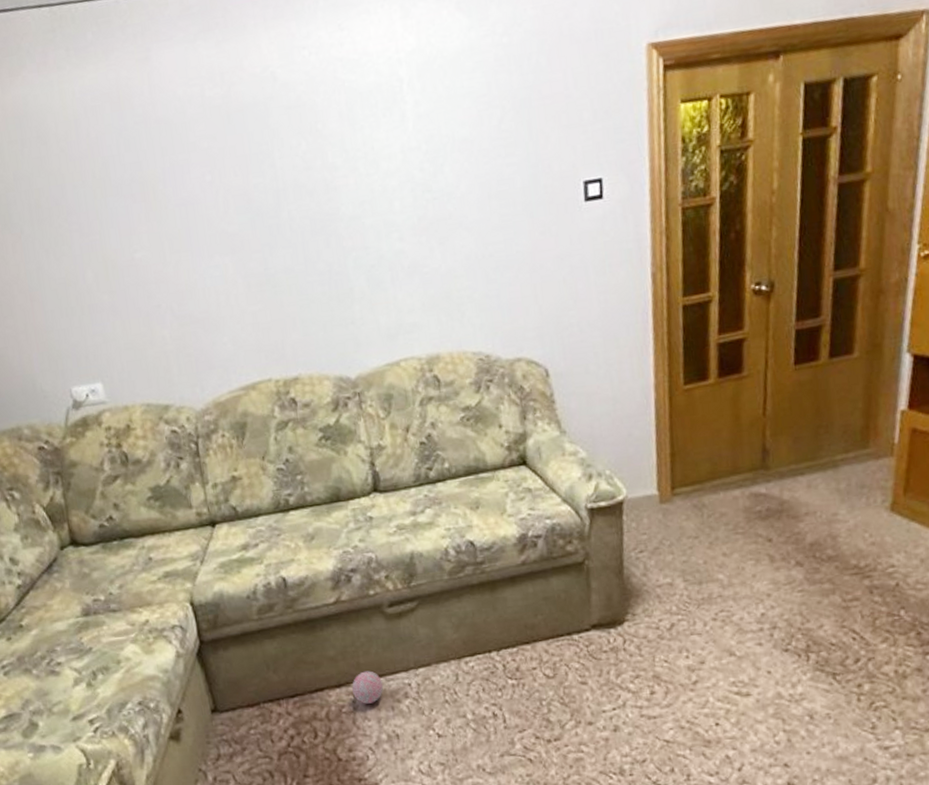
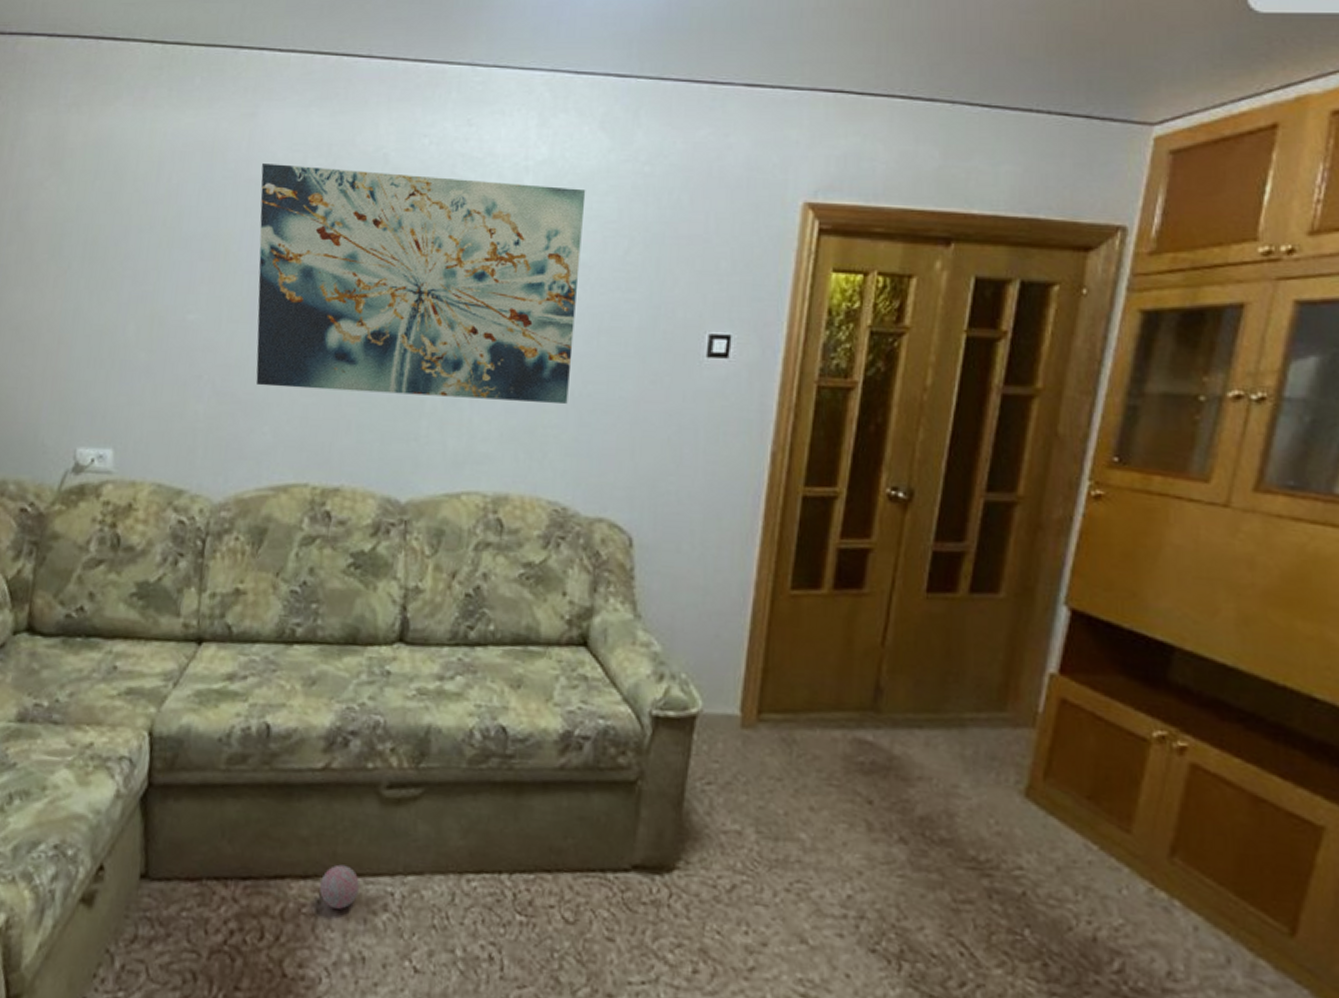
wall art: none [166,70,474,304] -> present [256,164,586,404]

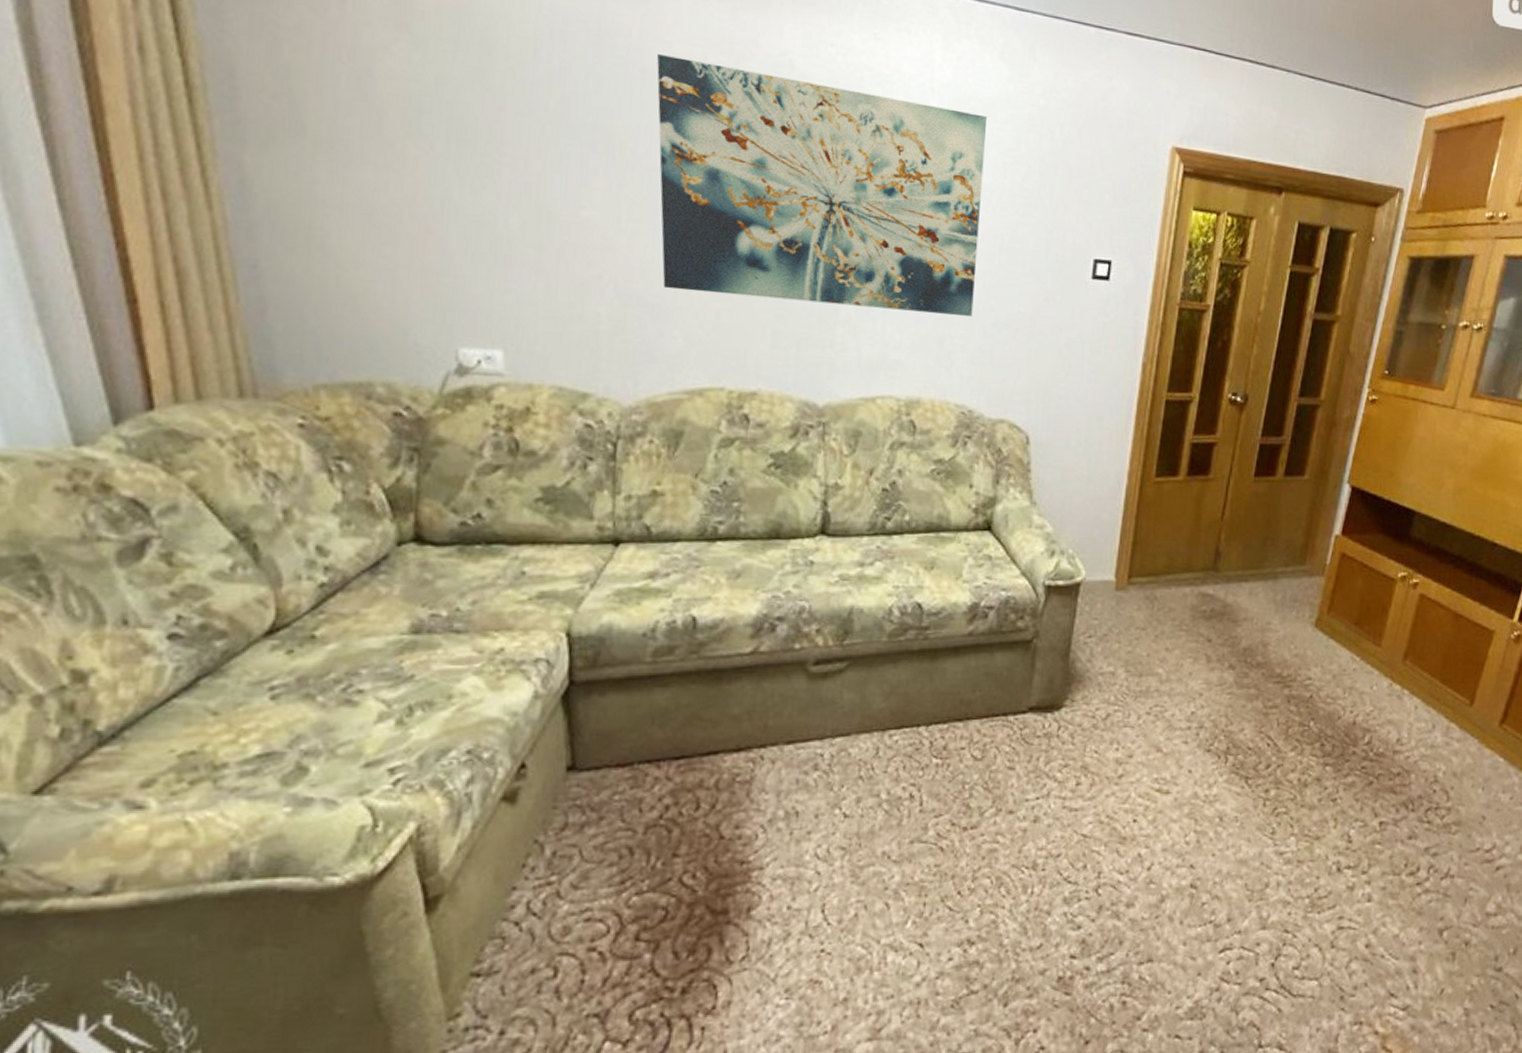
decorative ball: present [319,864,360,909] -> none [753,735,792,774]

